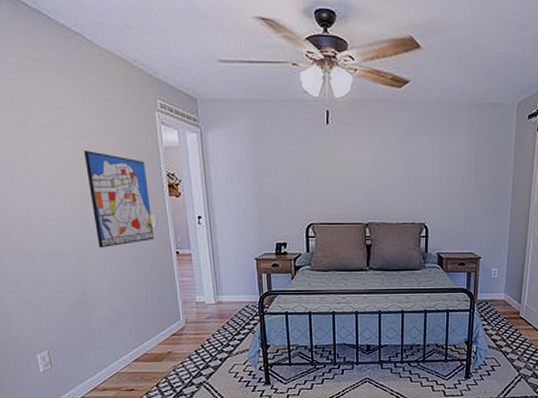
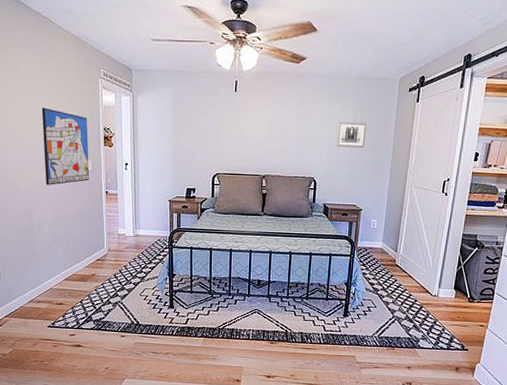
wall art: none [448,157,482,186] -> present [336,122,366,148]

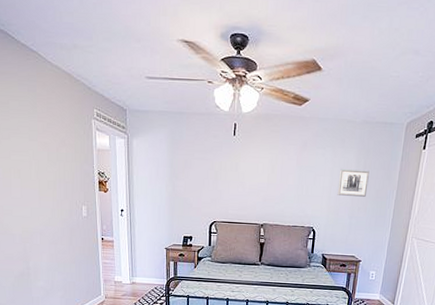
wall art: present [41,108,90,185] -> none [33,150,85,231]

